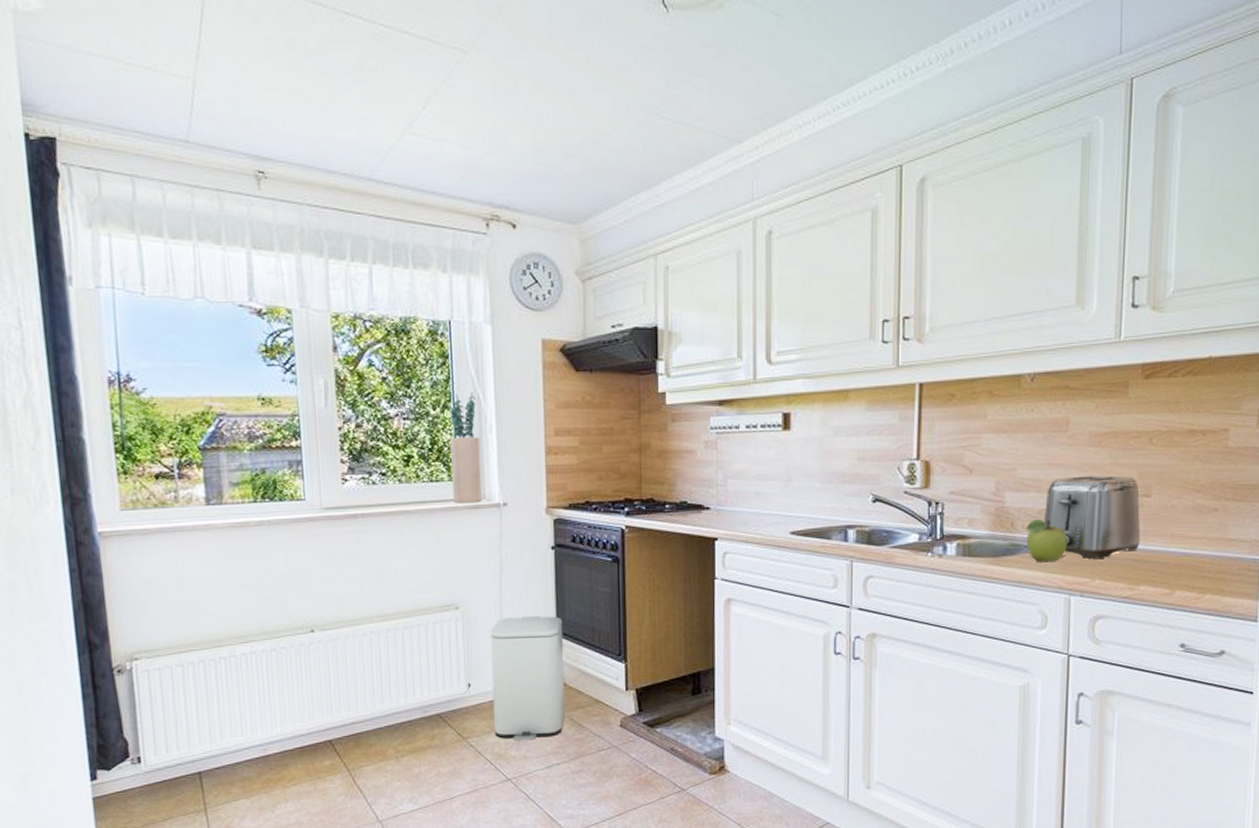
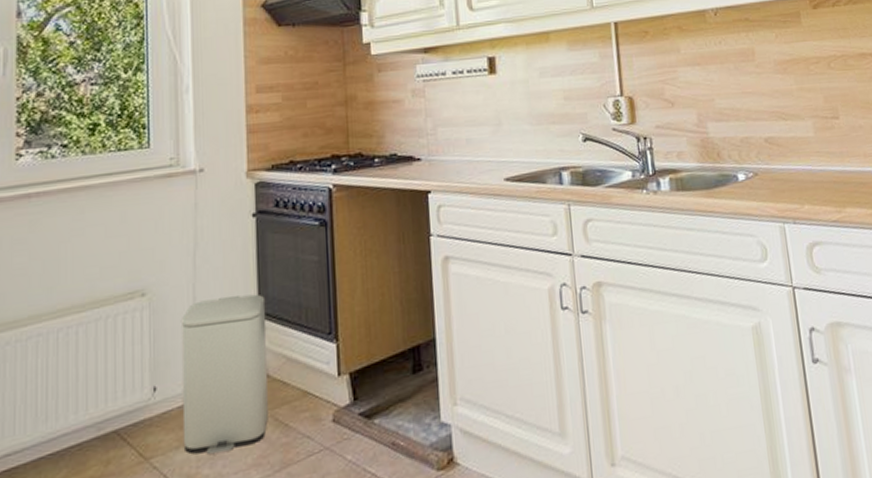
vase: present [450,391,483,504] -> none [142,52,177,173]
fruit: present [1026,519,1067,563] -> none [732,147,773,192]
toaster: present [1044,475,1141,560] -> none [745,100,839,185]

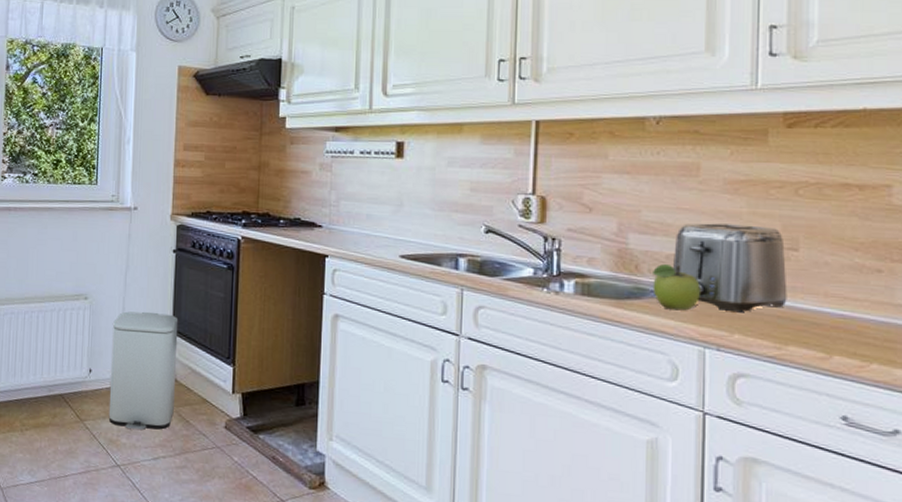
fruit: none [732,147,773,192] -> present [652,264,700,311]
toaster: none [745,100,839,185] -> present [673,223,787,313]

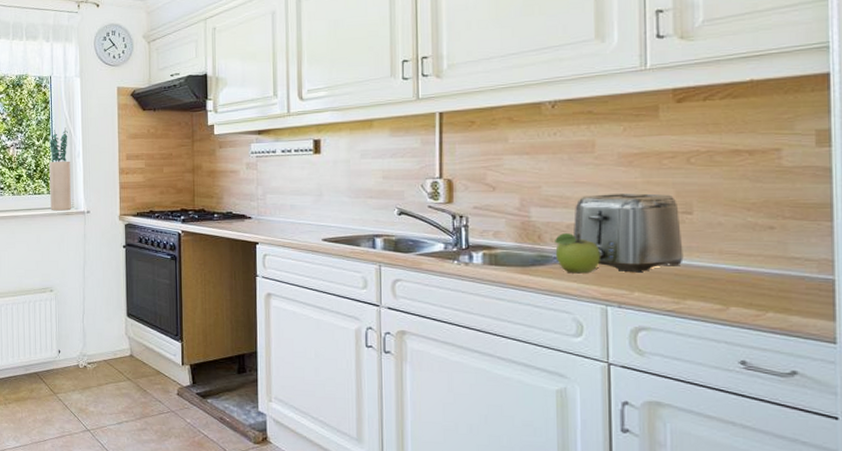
vase: none [91,108,119,206] -> present [49,127,72,211]
pedal bin: present [108,311,179,431] -> none [75,300,133,400]

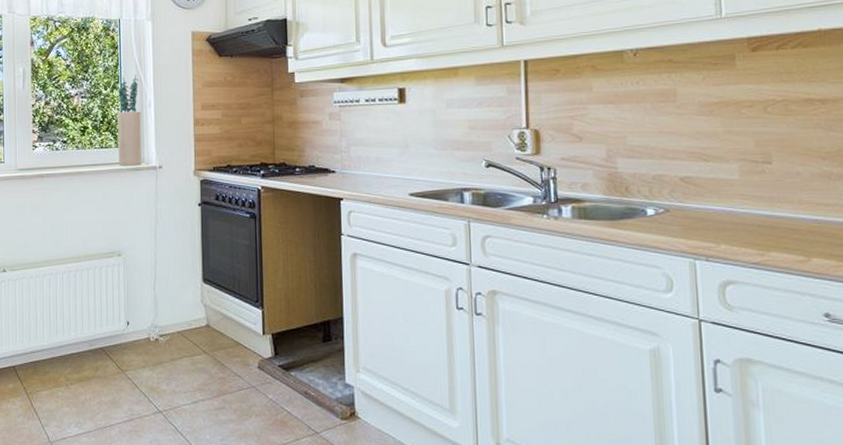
fruit: present [555,233,600,274] -> none [642,185,687,227]
toaster: present [574,193,684,273] -> none [659,143,766,225]

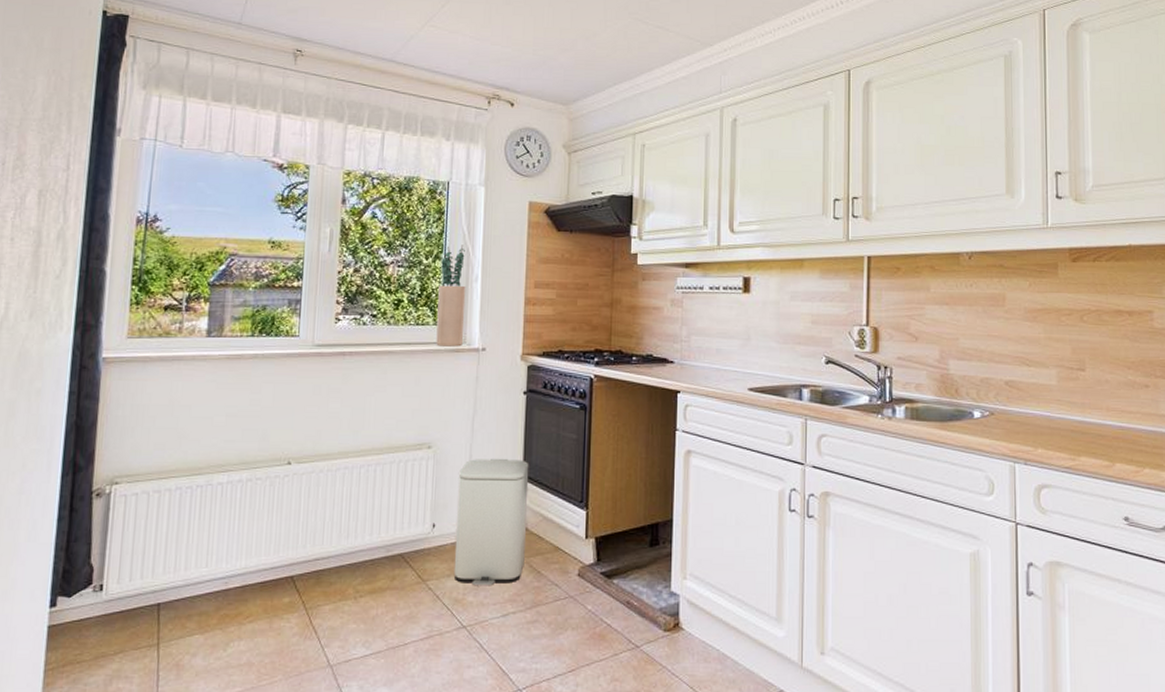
pedal bin: none [146,264,209,377] -> present [453,459,529,586]

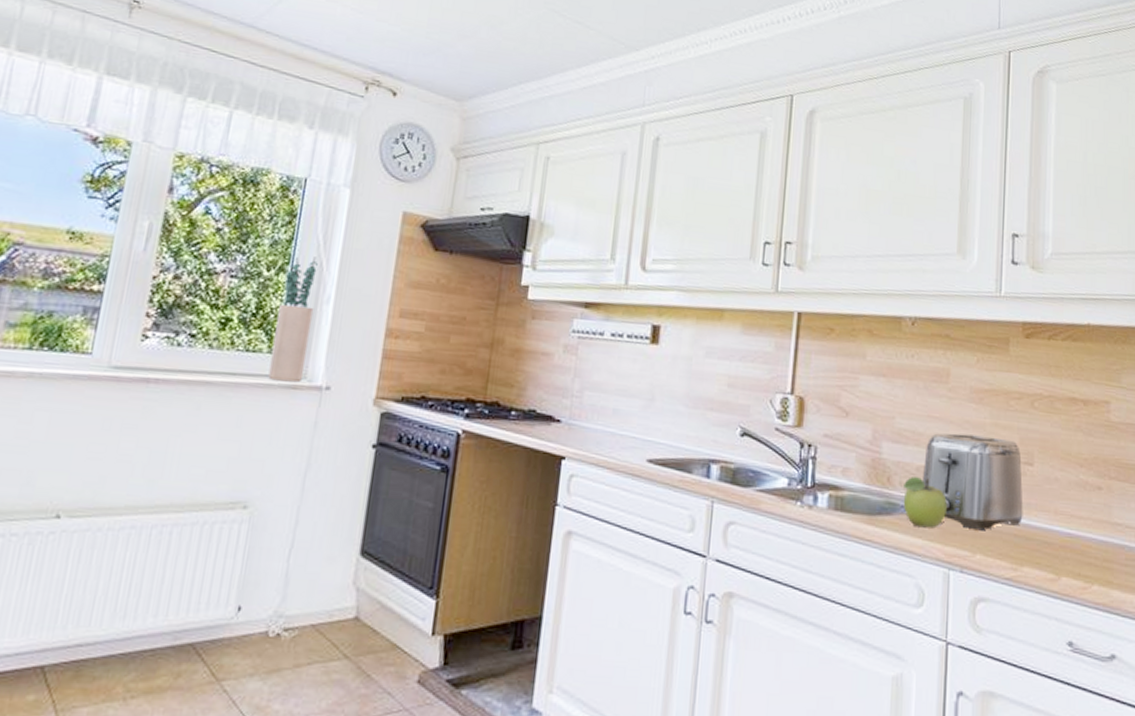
pedal bin: present [453,459,529,586] -> none [258,525,371,692]
fruit: none [970,387,1009,430] -> present [903,477,947,529]
toaster: none [987,348,1078,429] -> present [923,433,1023,531]

